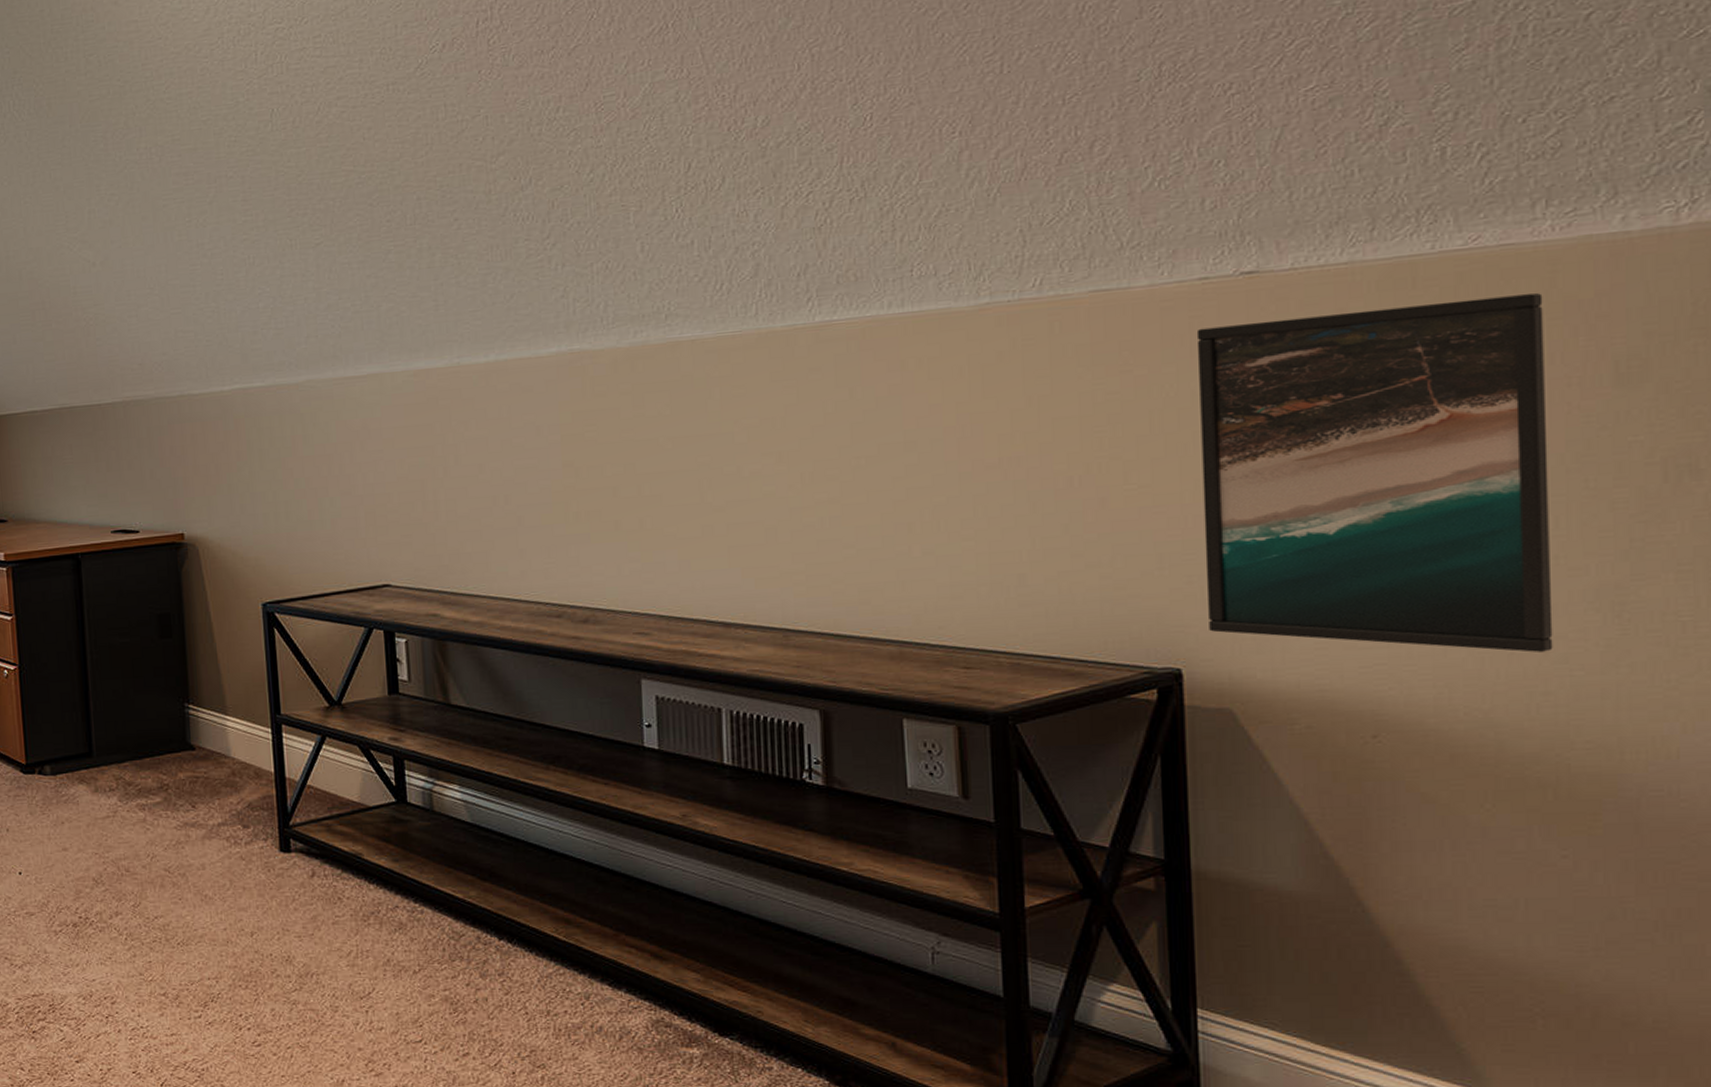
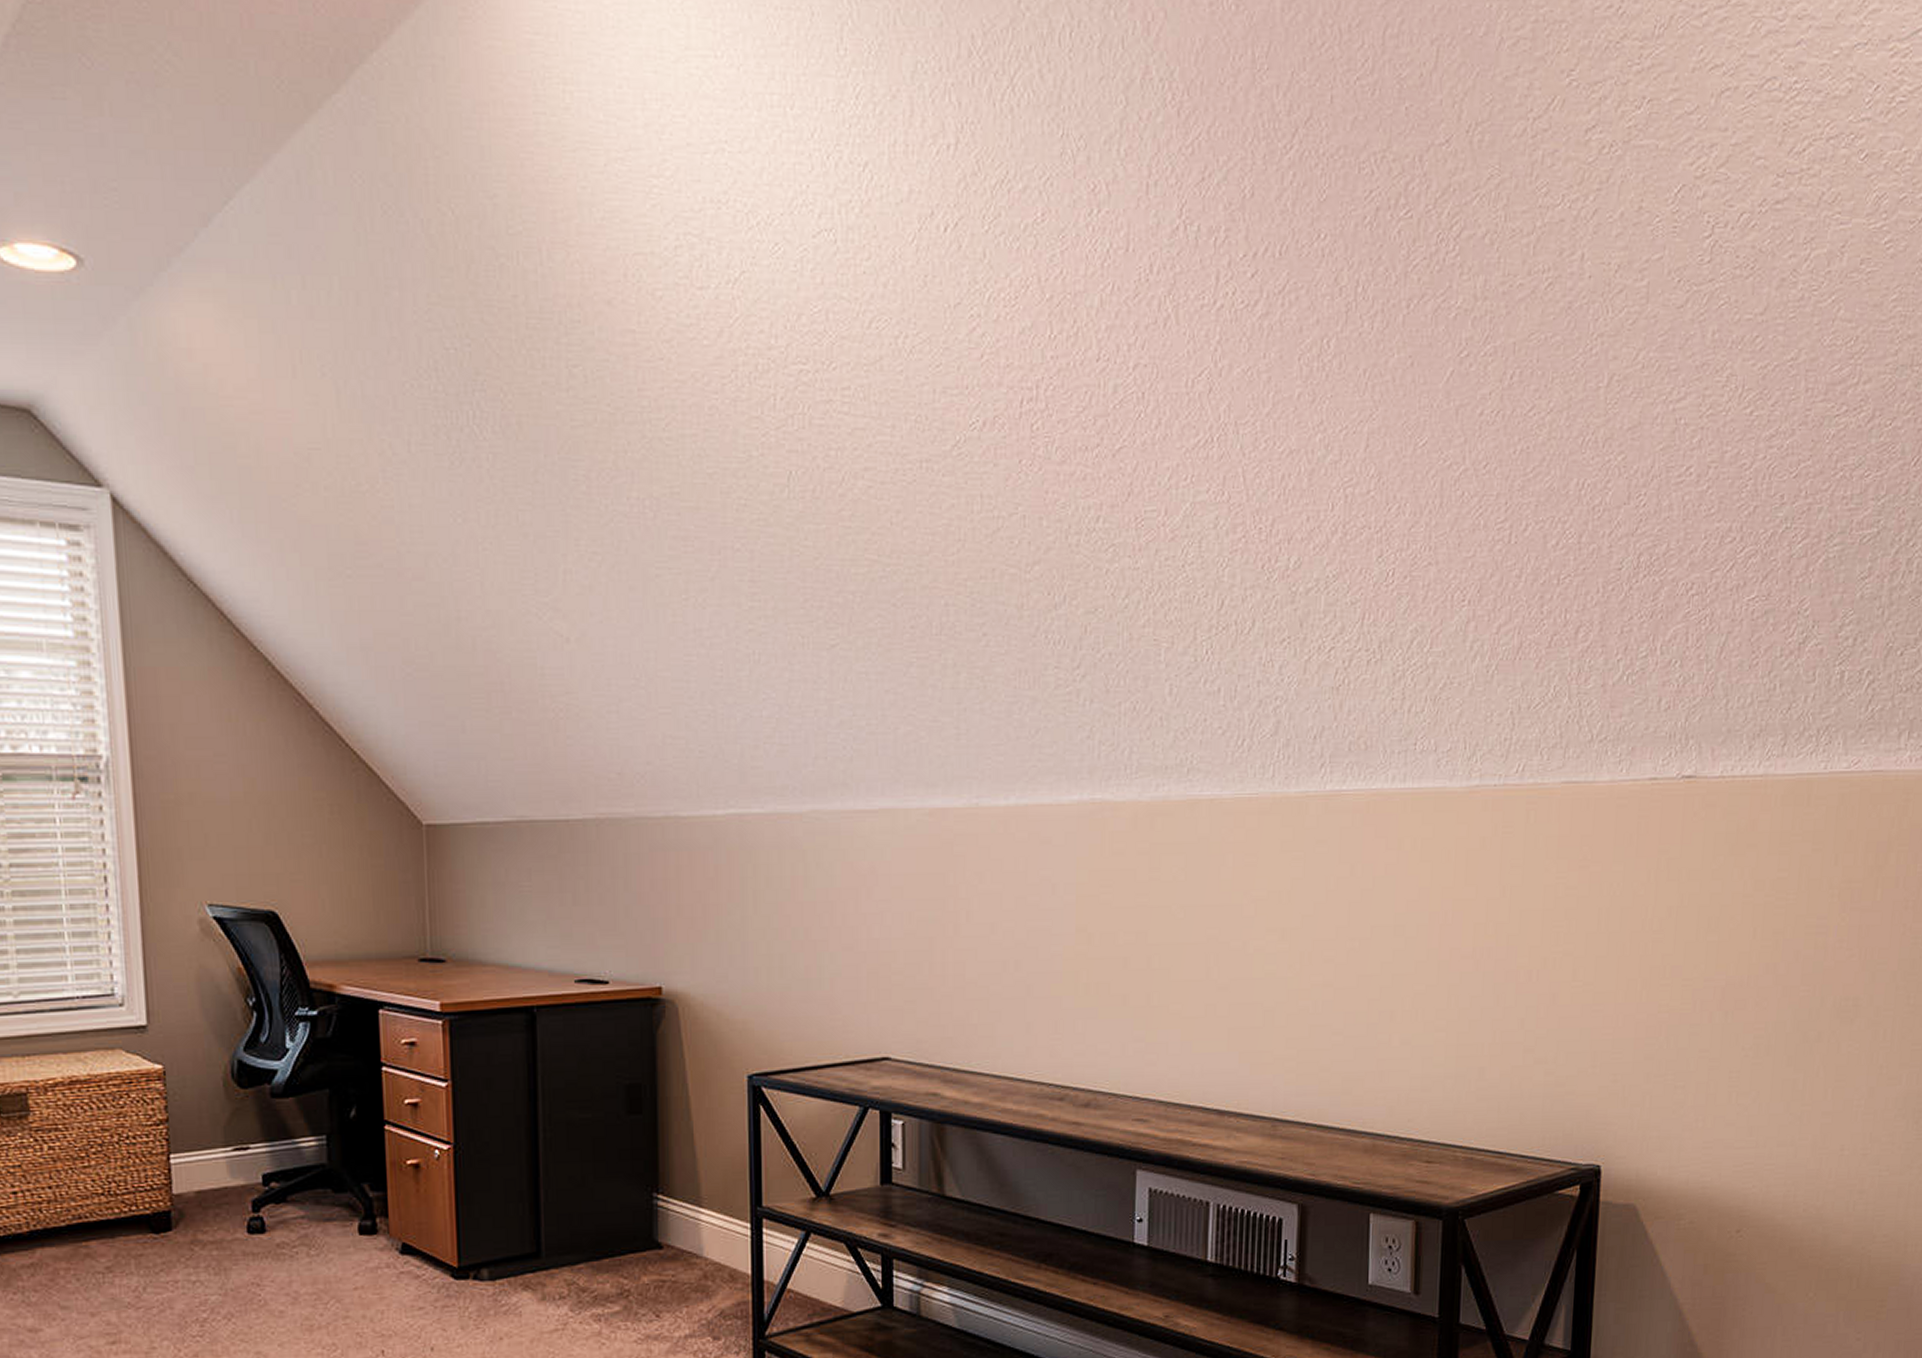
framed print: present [1196,293,1553,652] -> none [1625,820,1897,1154]

